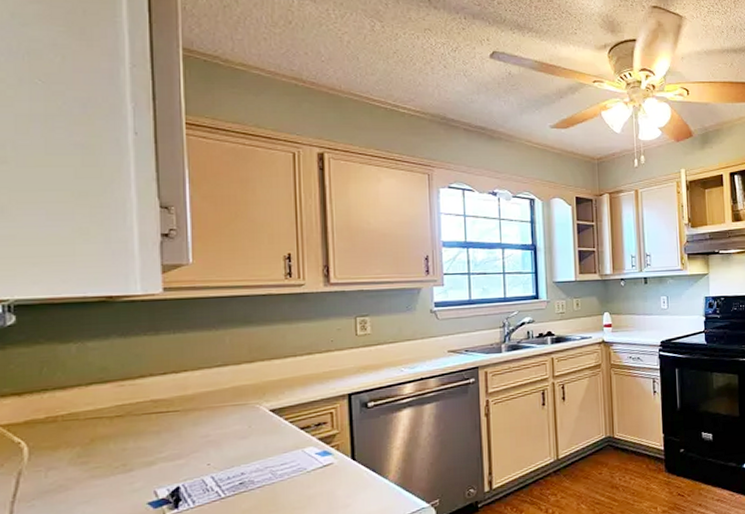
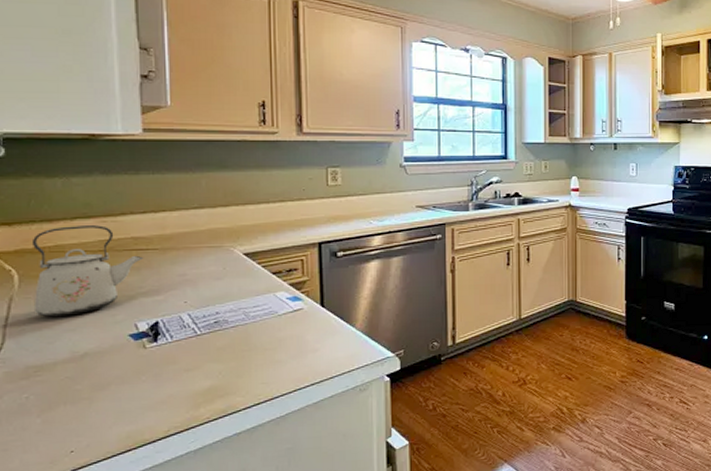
kettle: none [43,390,165,490] -> present [31,225,144,317]

